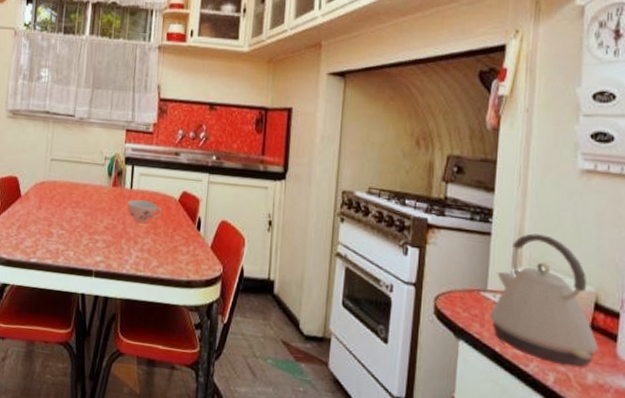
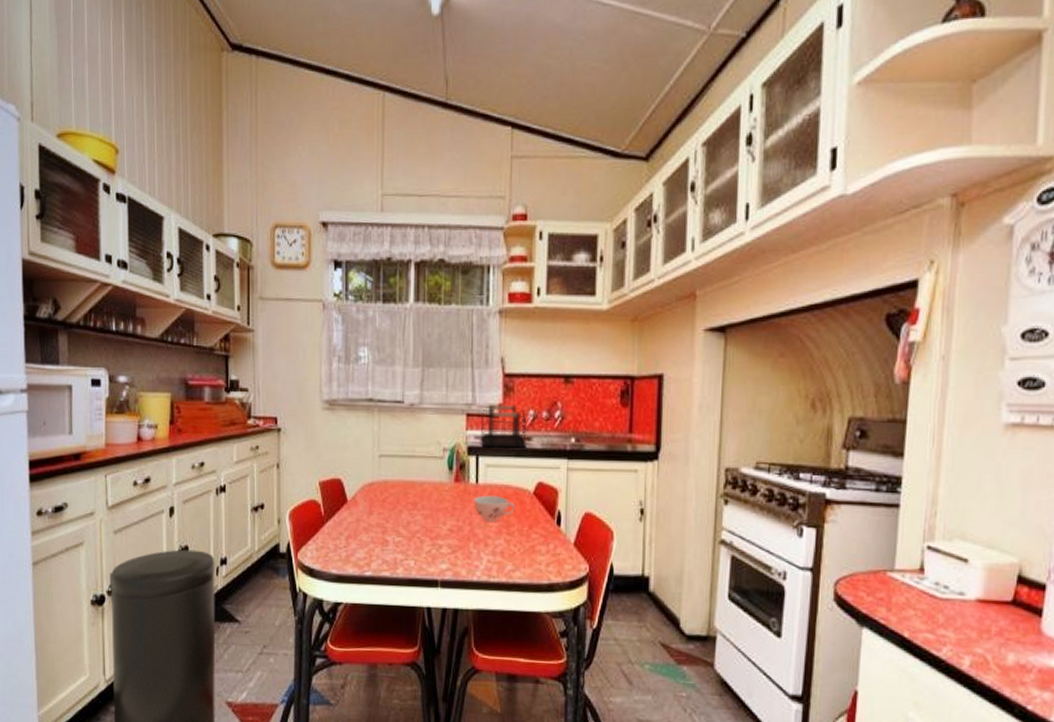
dish rack: none [137,123,177,162] -> present [481,404,527,448]
kettle: present [489,233,598,368] -> none [896,502,1021,648]

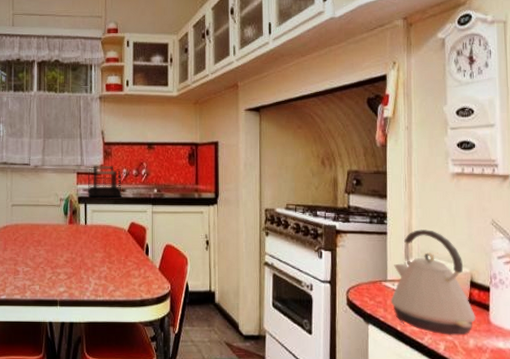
teacup: present [473,495,515,523] -> none [83,233,115,255]
kettle: none [896,502,1021,648] -> present [390,229,476,336]

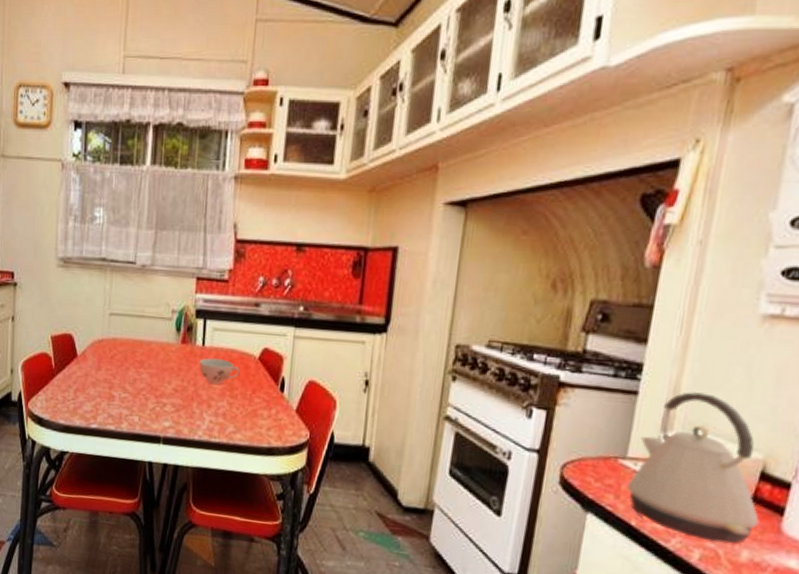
teacup: none [83,233,115,255] -> present [199,358,240,386]
dish rack: present [88,165,122,198] -> none [209,269,257,314]

